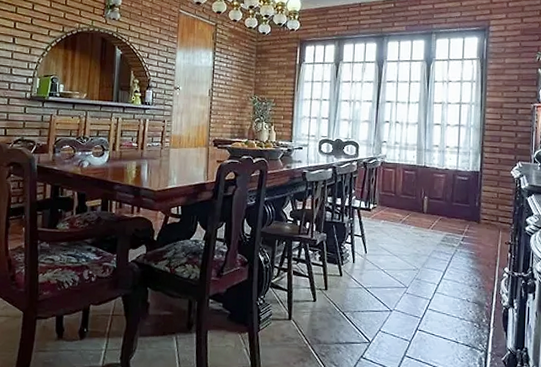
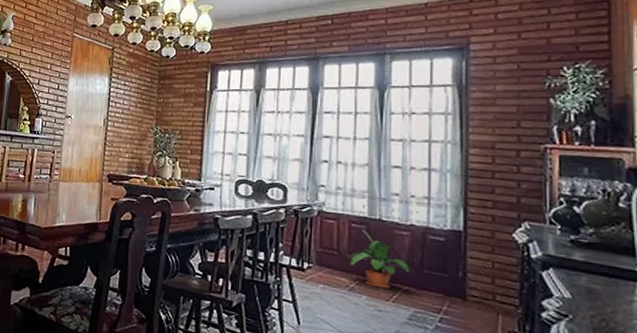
potted plant: none [401,175,444,219] -> present [347,230,410,289]

